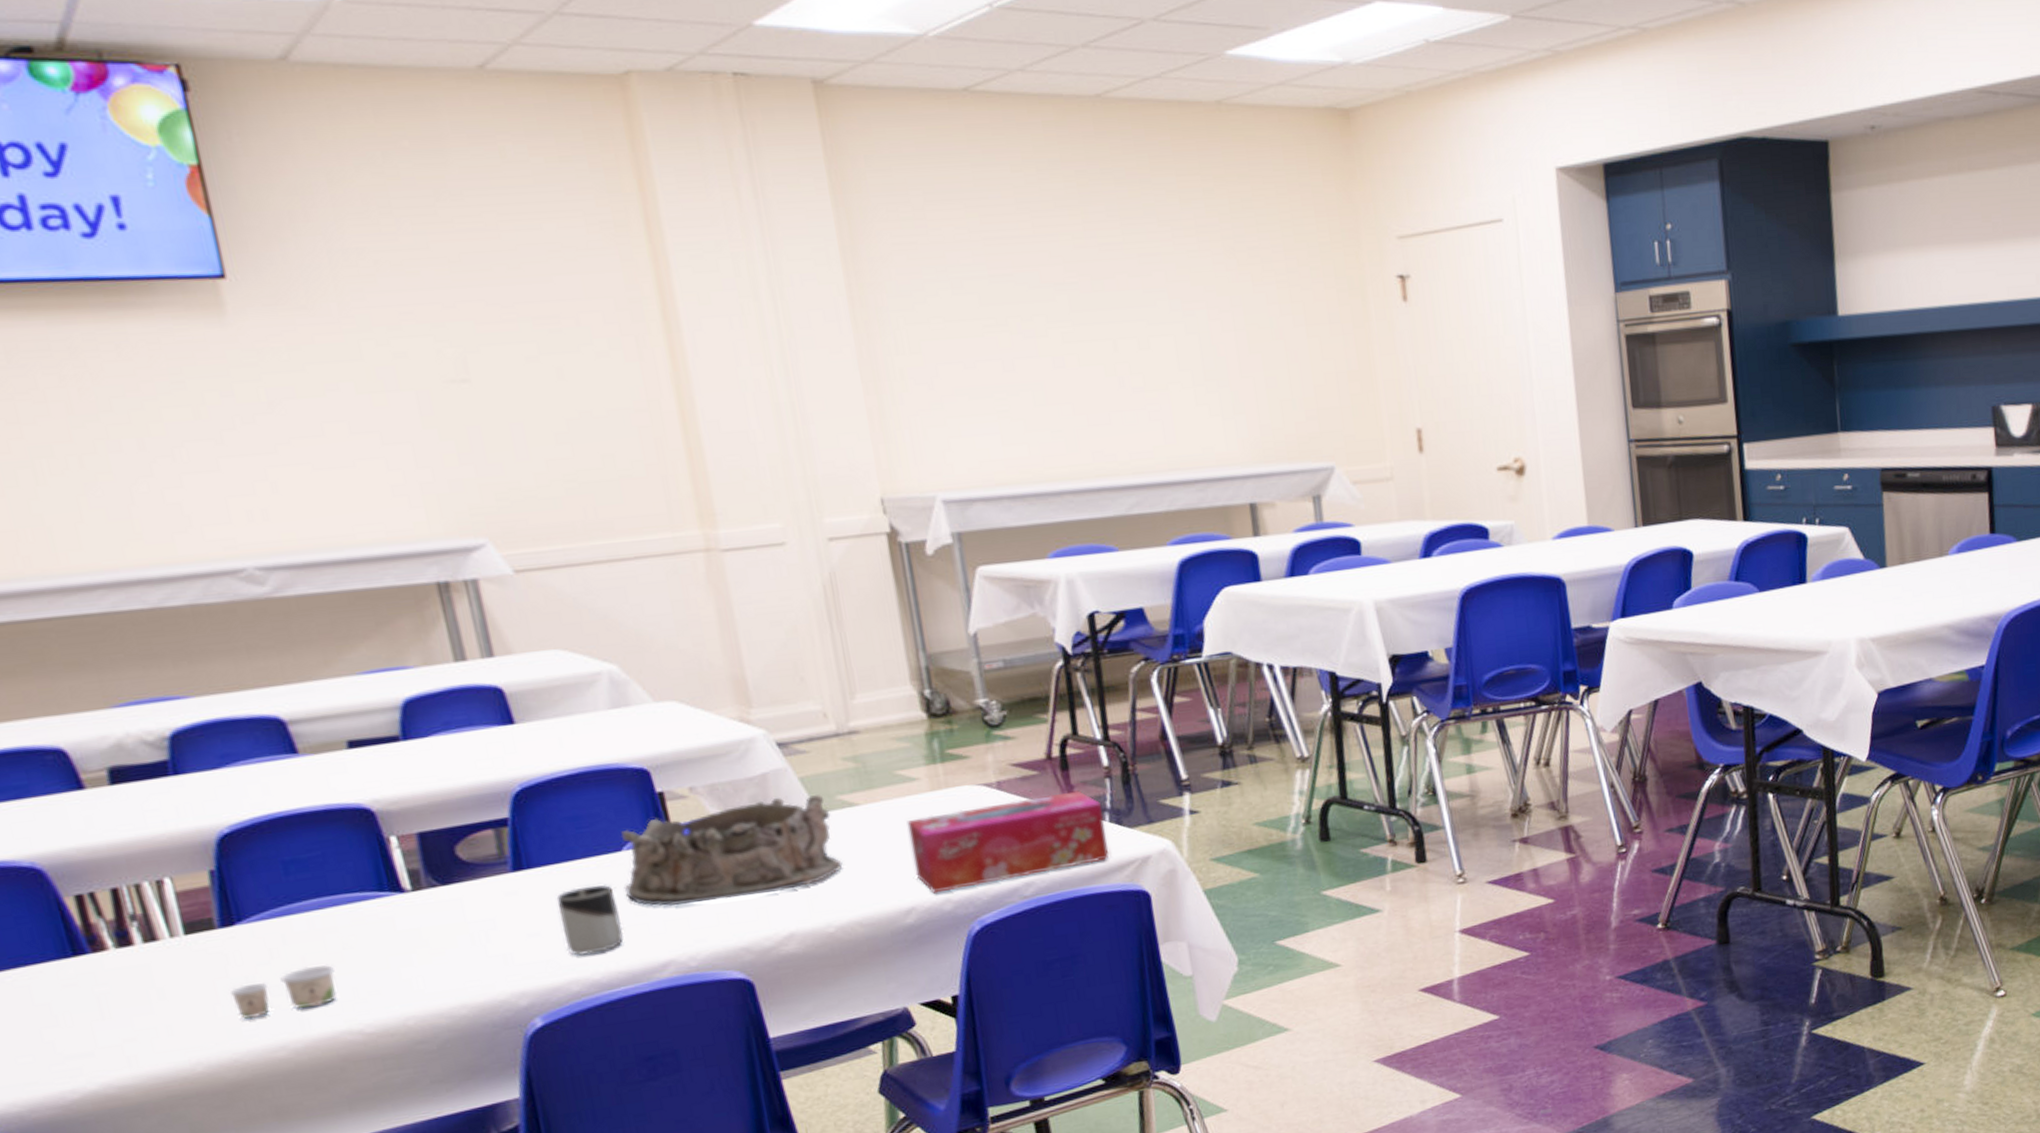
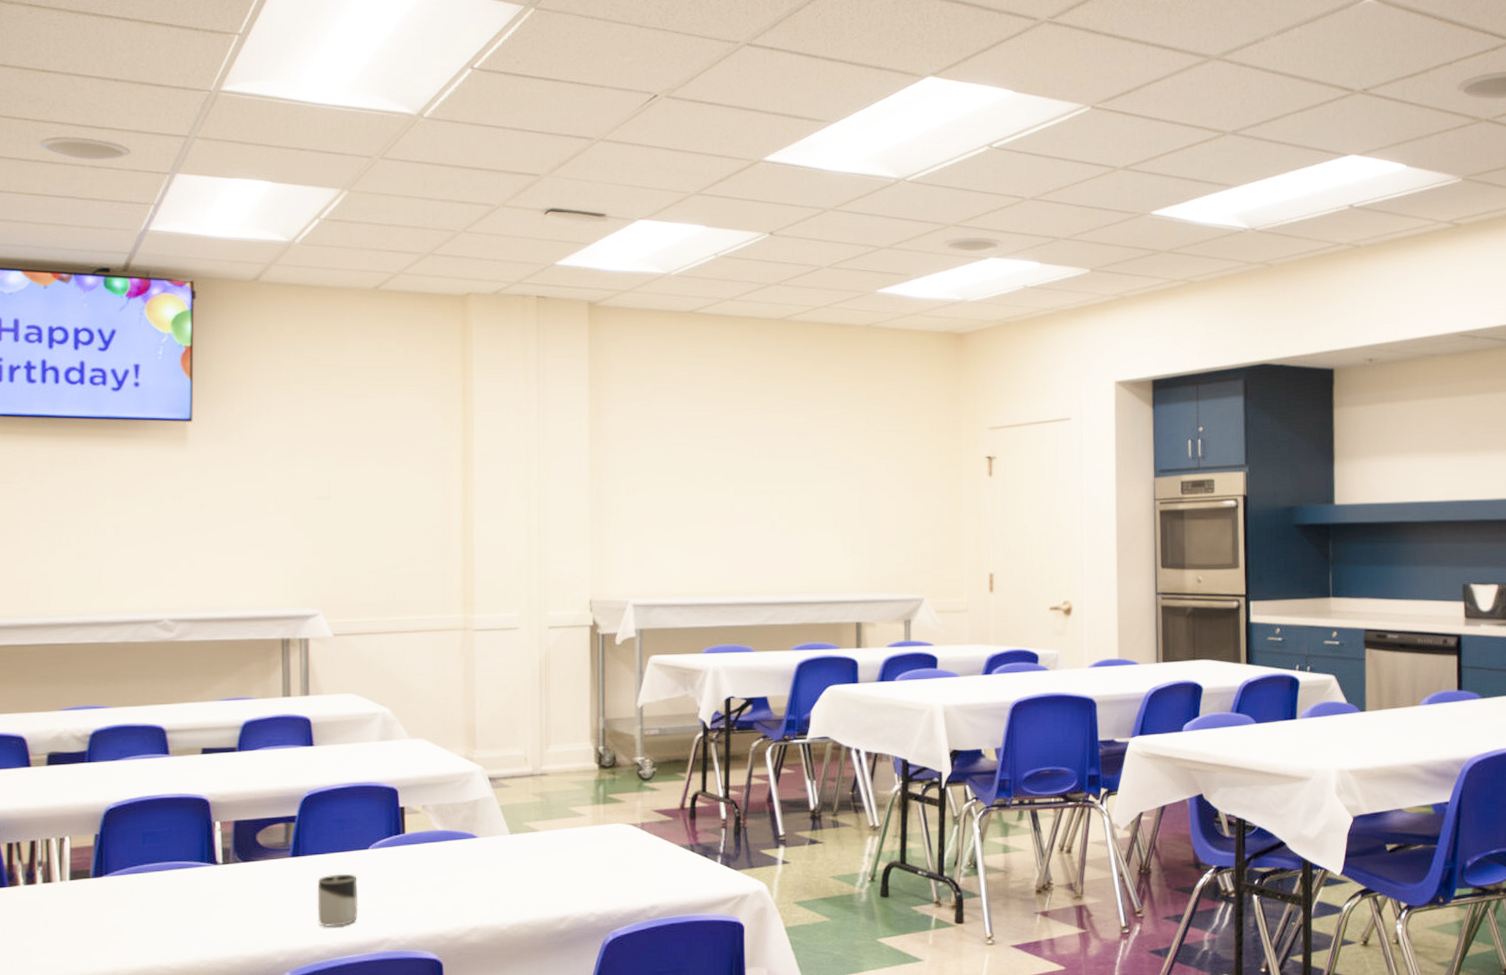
paper cup: present [231,965,337,1019] -> none [90,913,160,949]
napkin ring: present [620,795,843,906] -> none [366,819,520,896]
tissue box: present [906,790,1110,894] -> none [571,836,717,907]

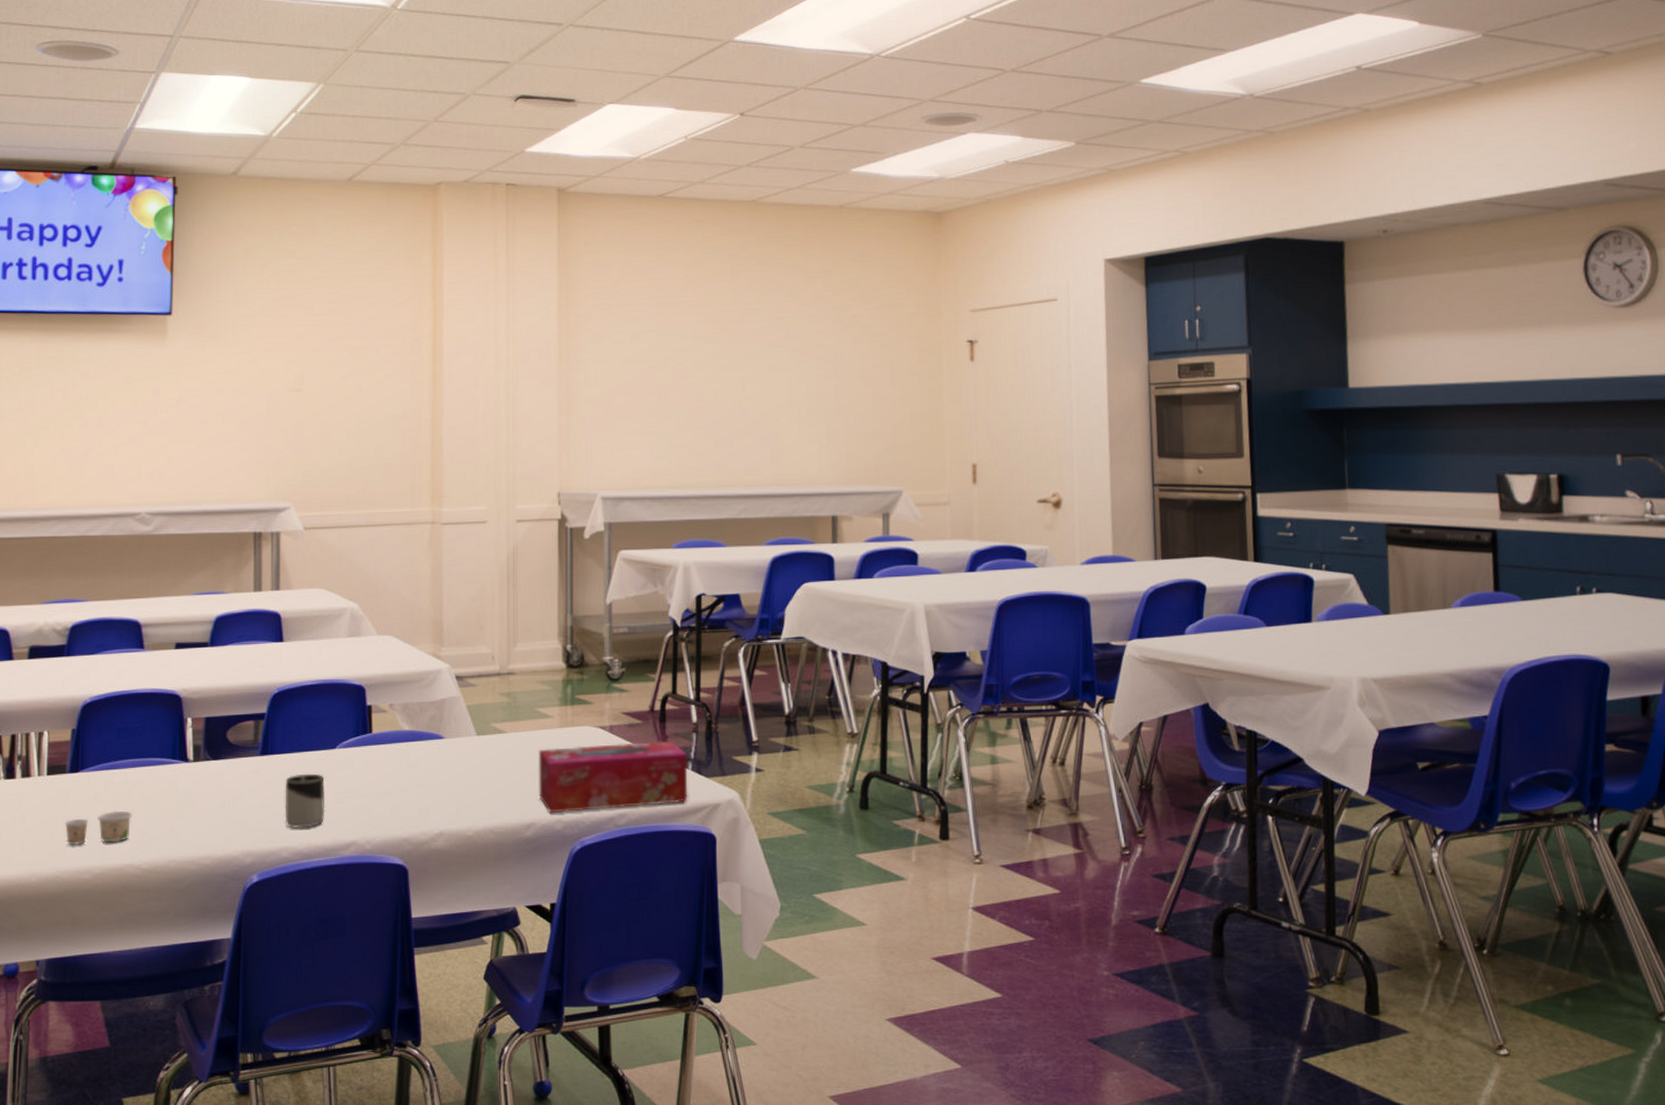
paper cup: none [90,913,160,949] -> present [65,810,132,846]
tissue box: none [571,836,717,907] -> present [538,741,688,813]

